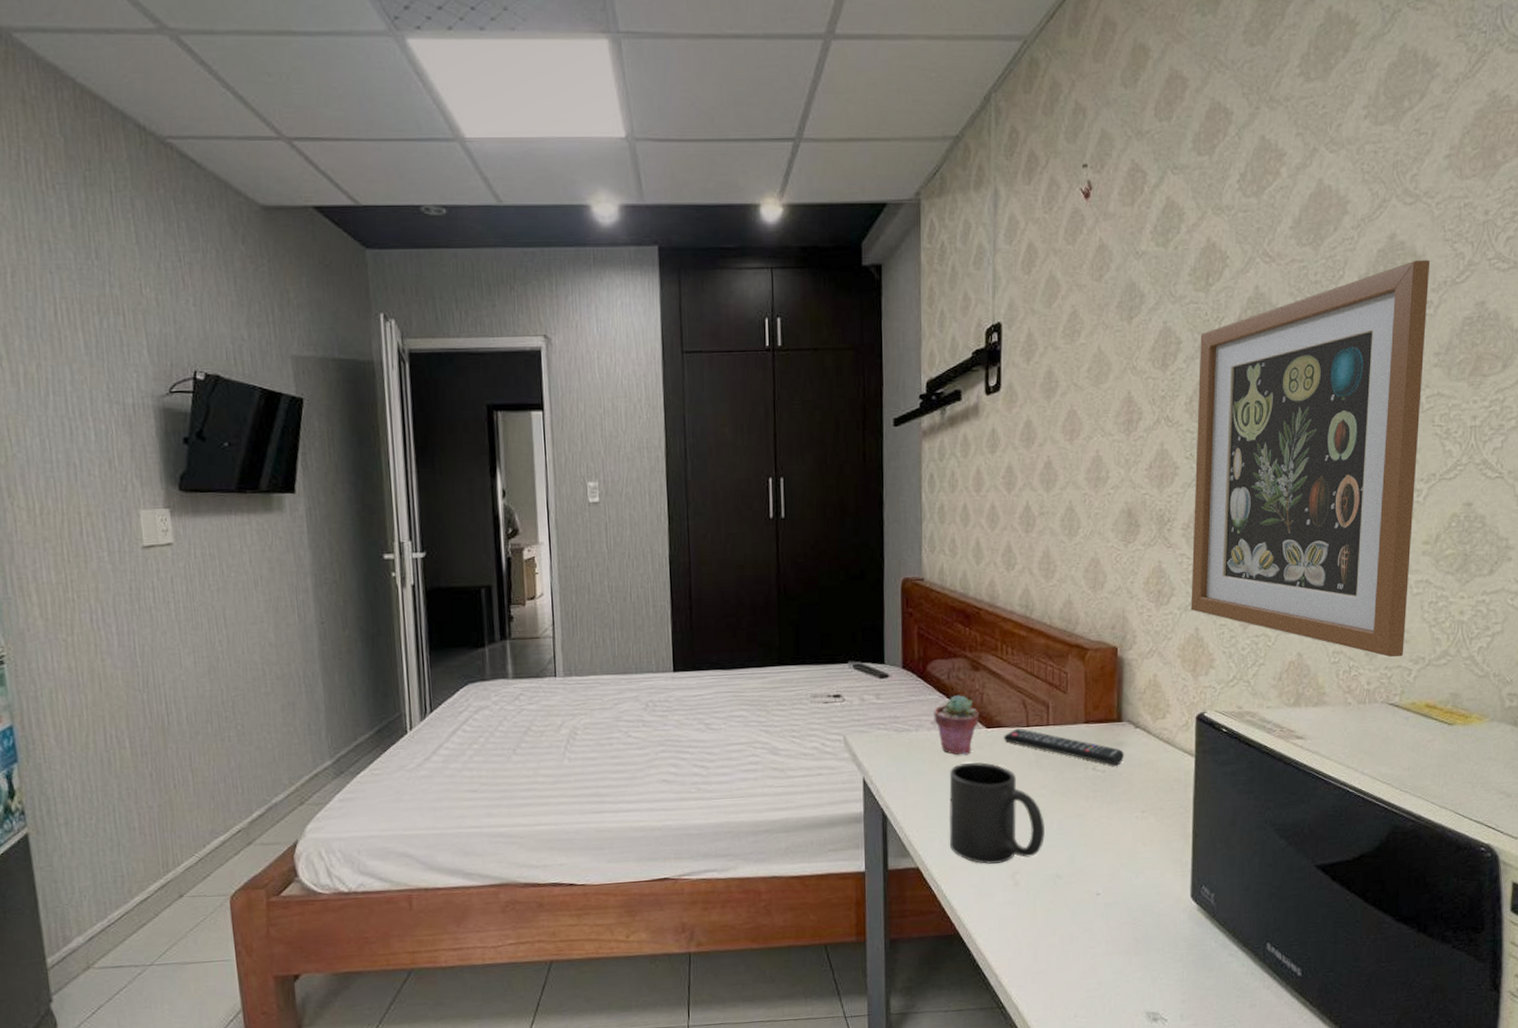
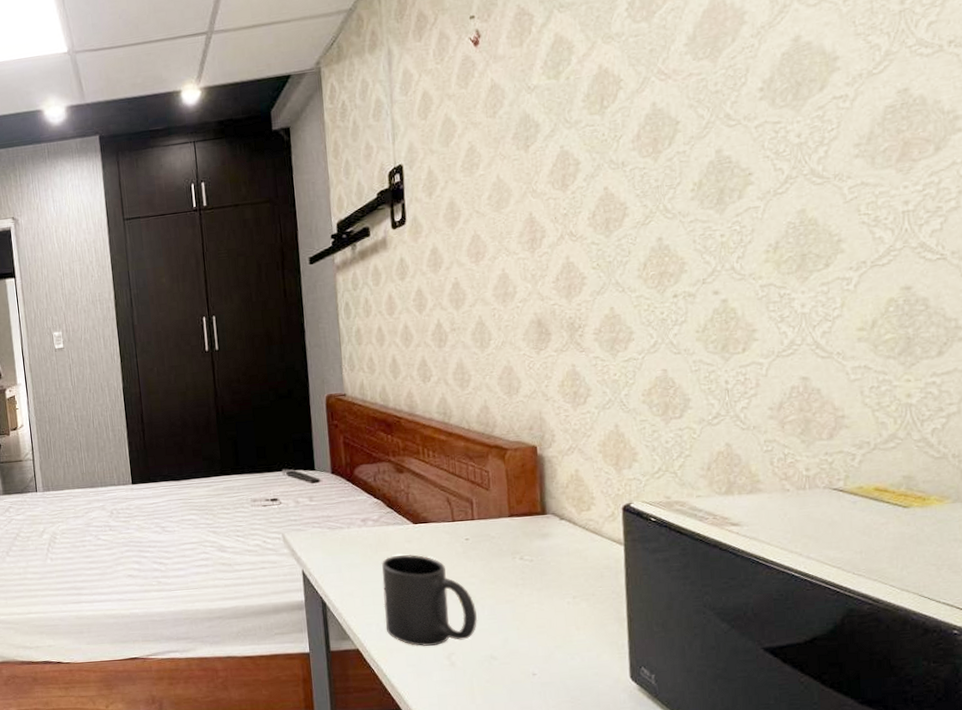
potted succulent: present [934,694,979,755] -> none [363,494,407,549]
remote control: present [1003,728,1124,766] -> none [430,523,551,555]
wall art: present [1191,259,1431,658] -> none [598,55,845,444]

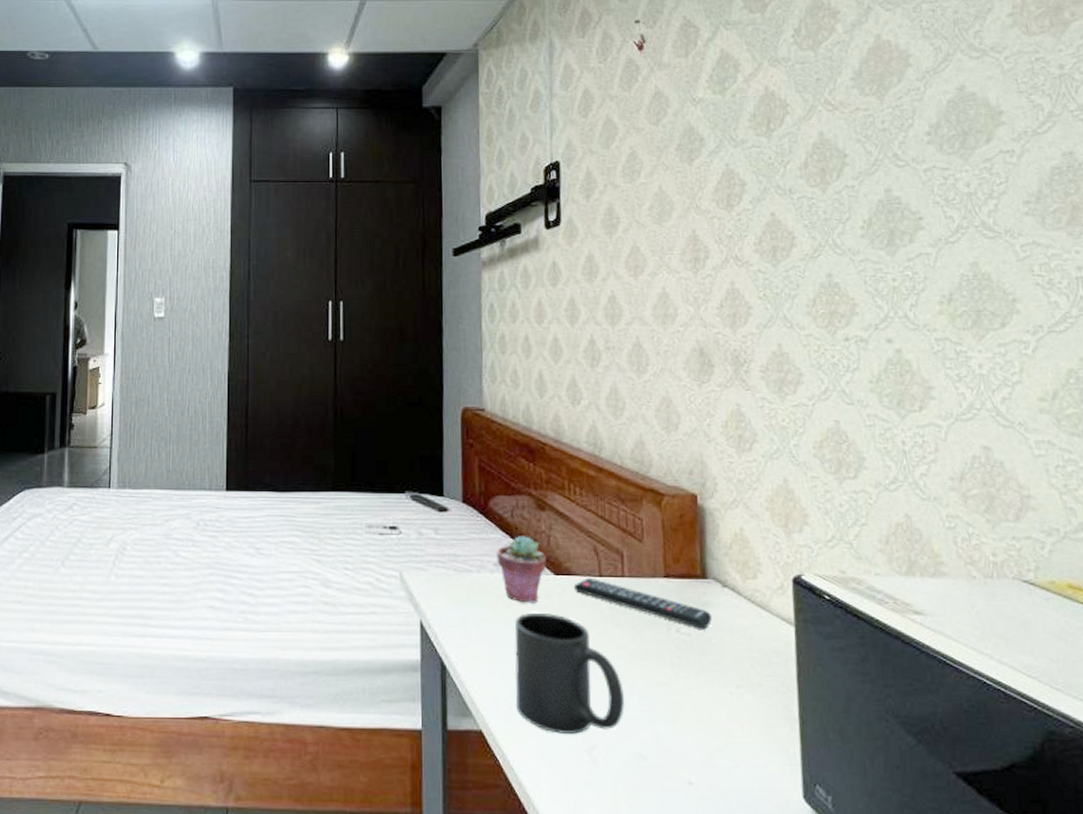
potted succulent: none [363,494,407,549] -> present [497,534,546,603]
remote control: none [430,523,551,555] -> present [573,577,712,629]

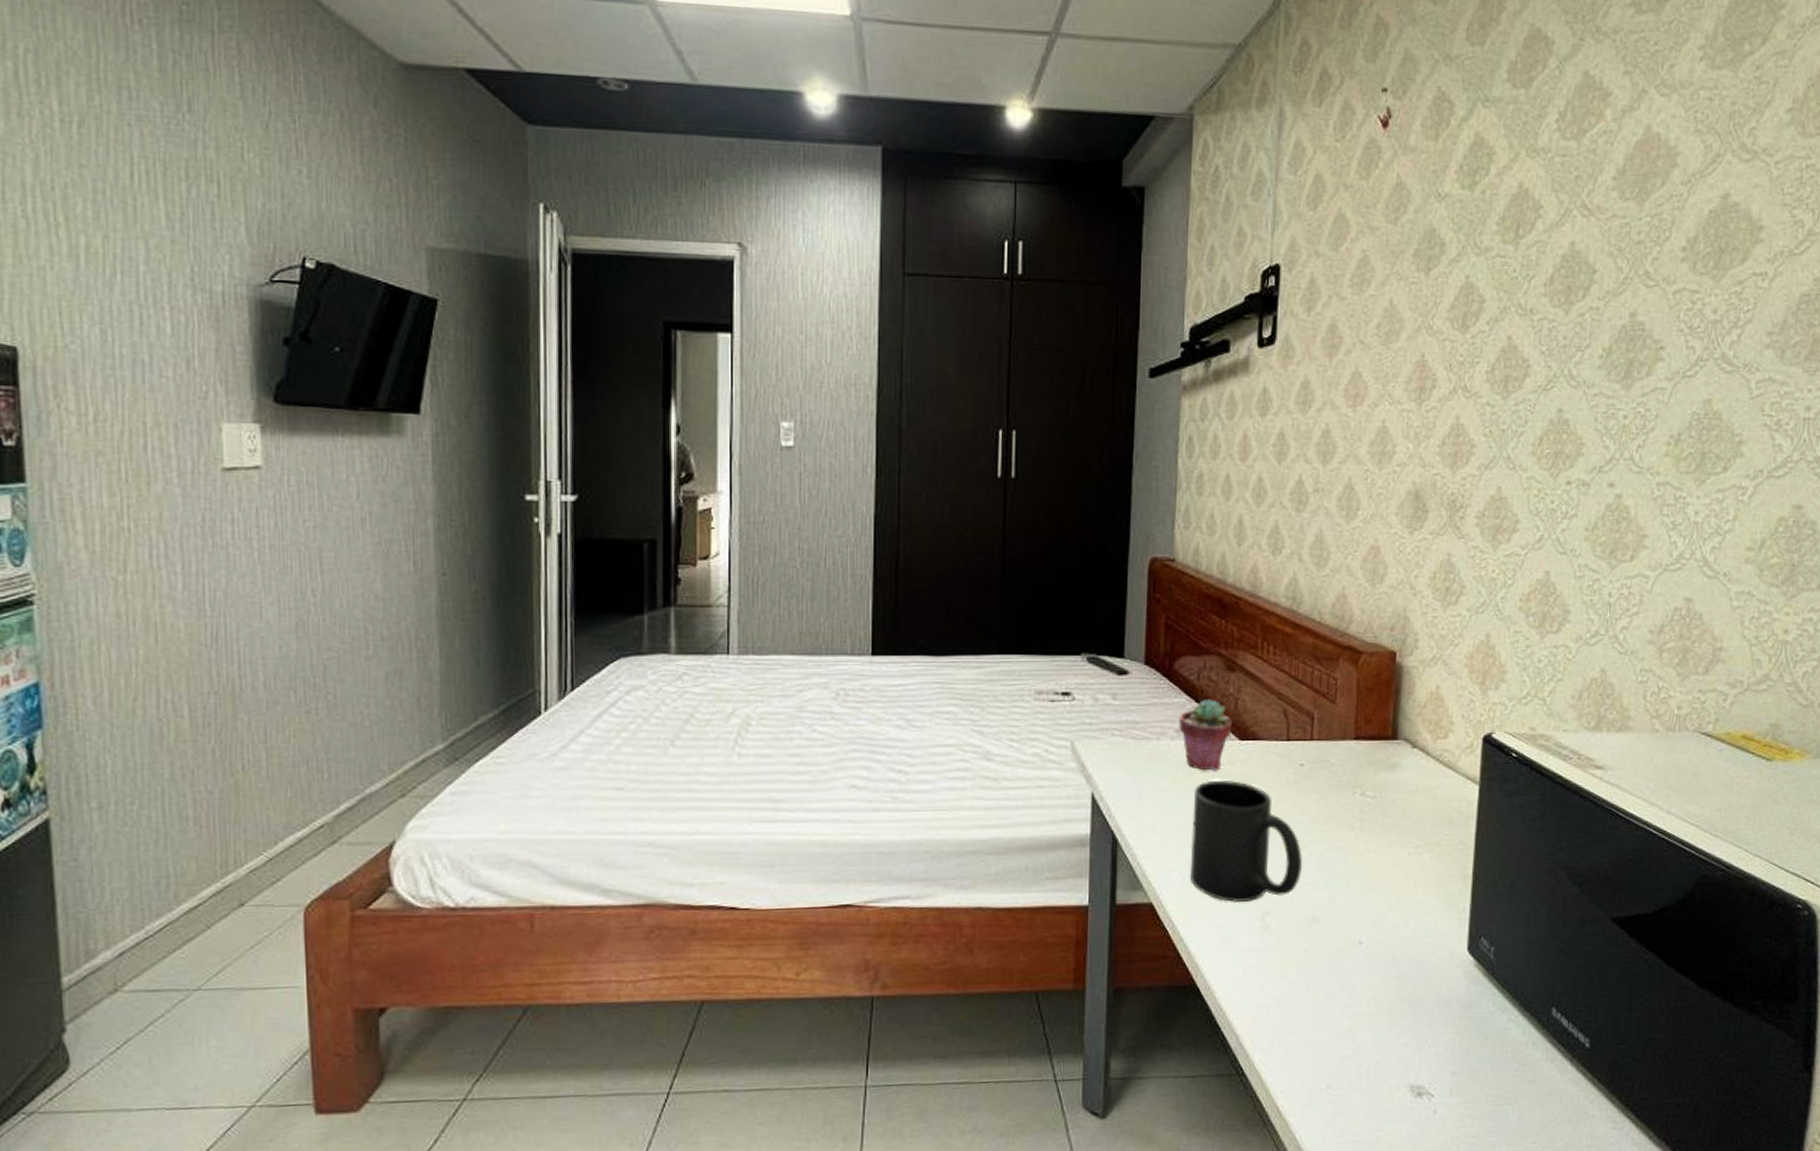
remote control: present [573,577,712,629] -> none [1259,741,1398,791]

